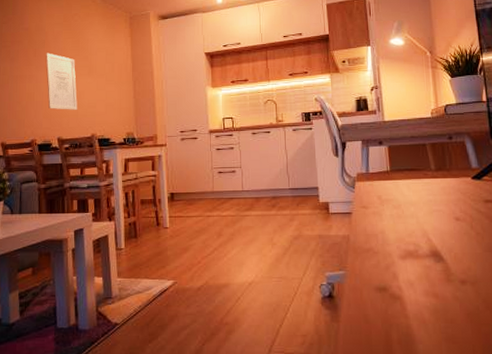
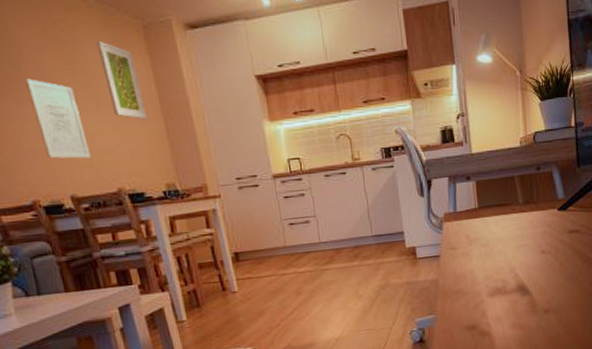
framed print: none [96,27,122,83] -> present [96,40,148,120]

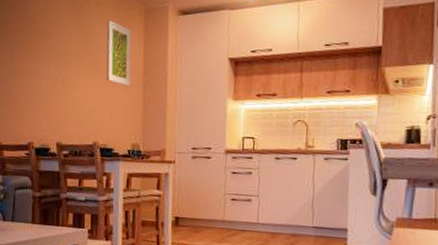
wall art: present [25,78,91,159] -> none [48,45,81,113]

